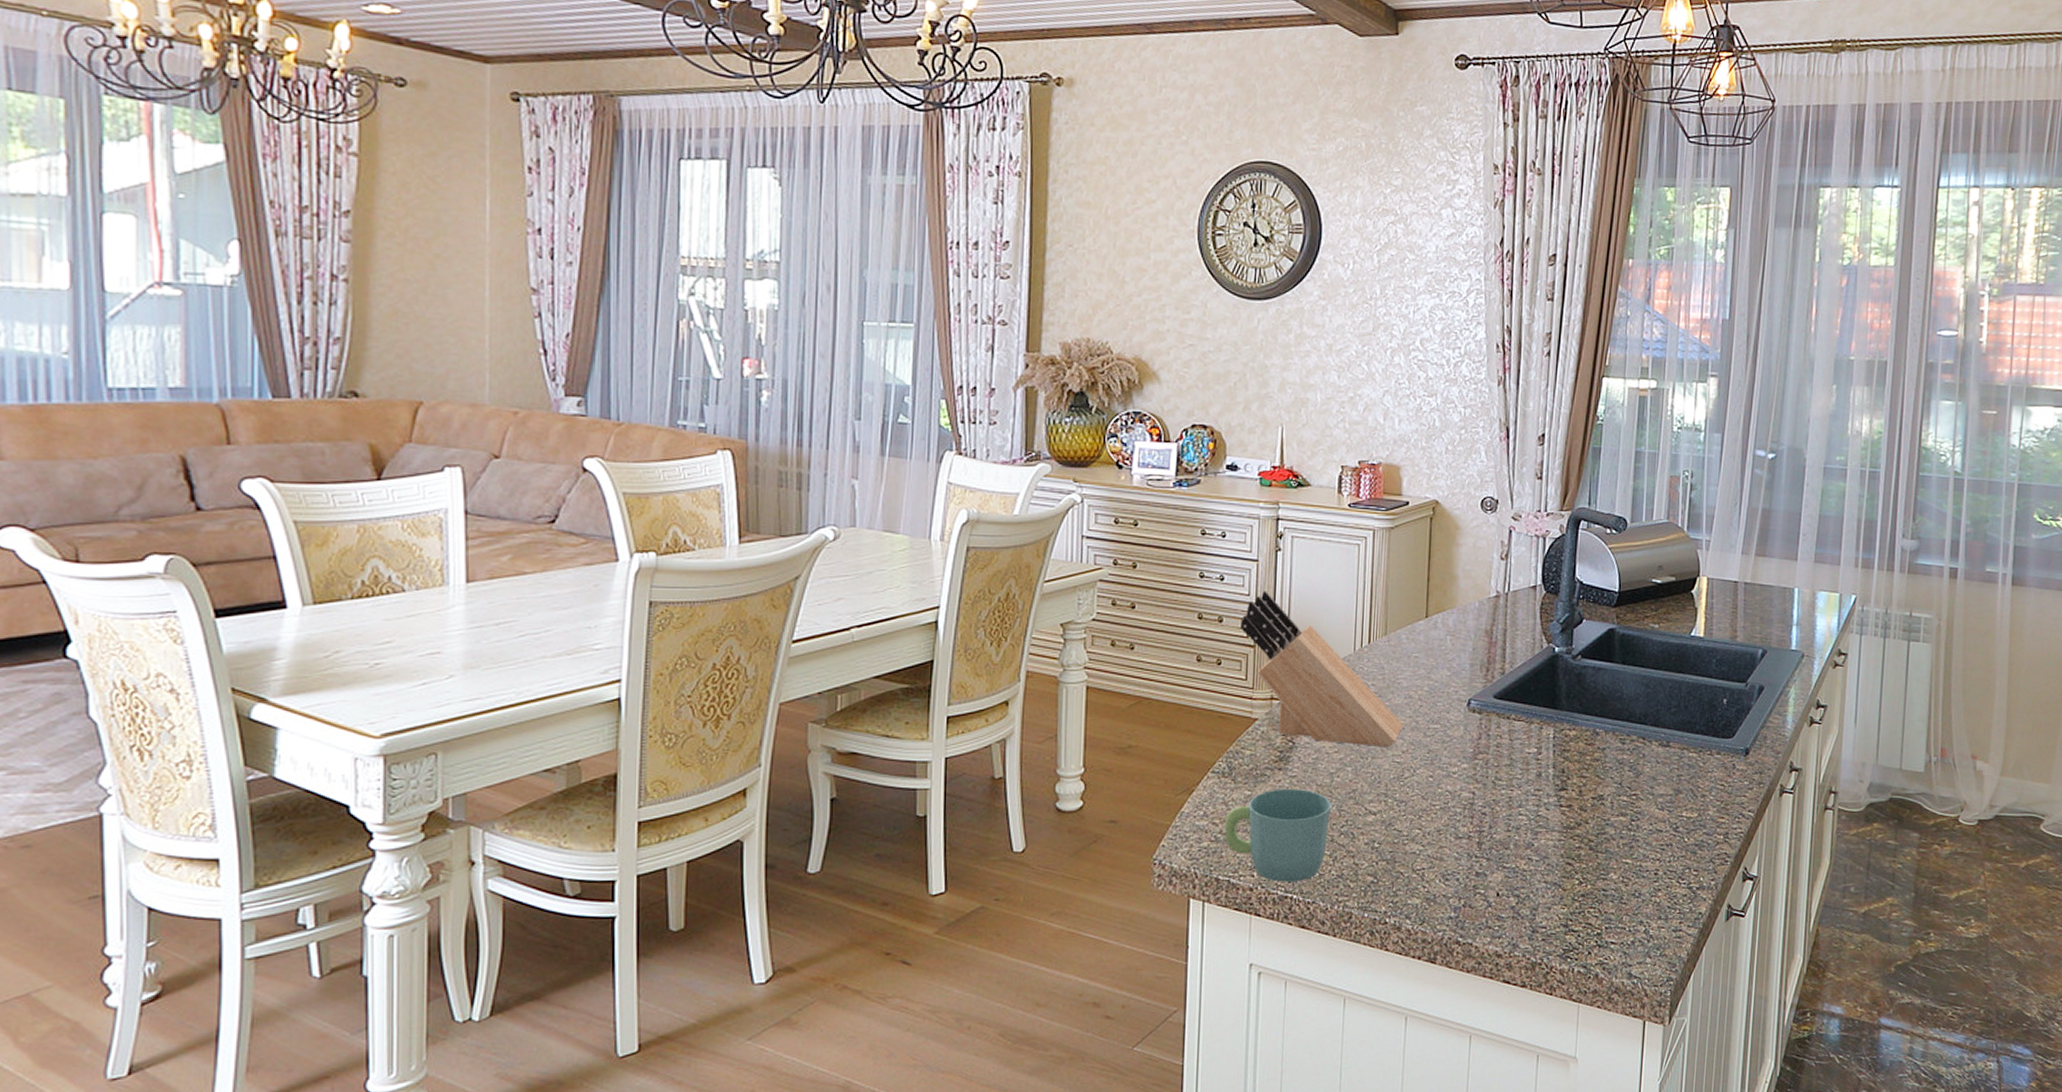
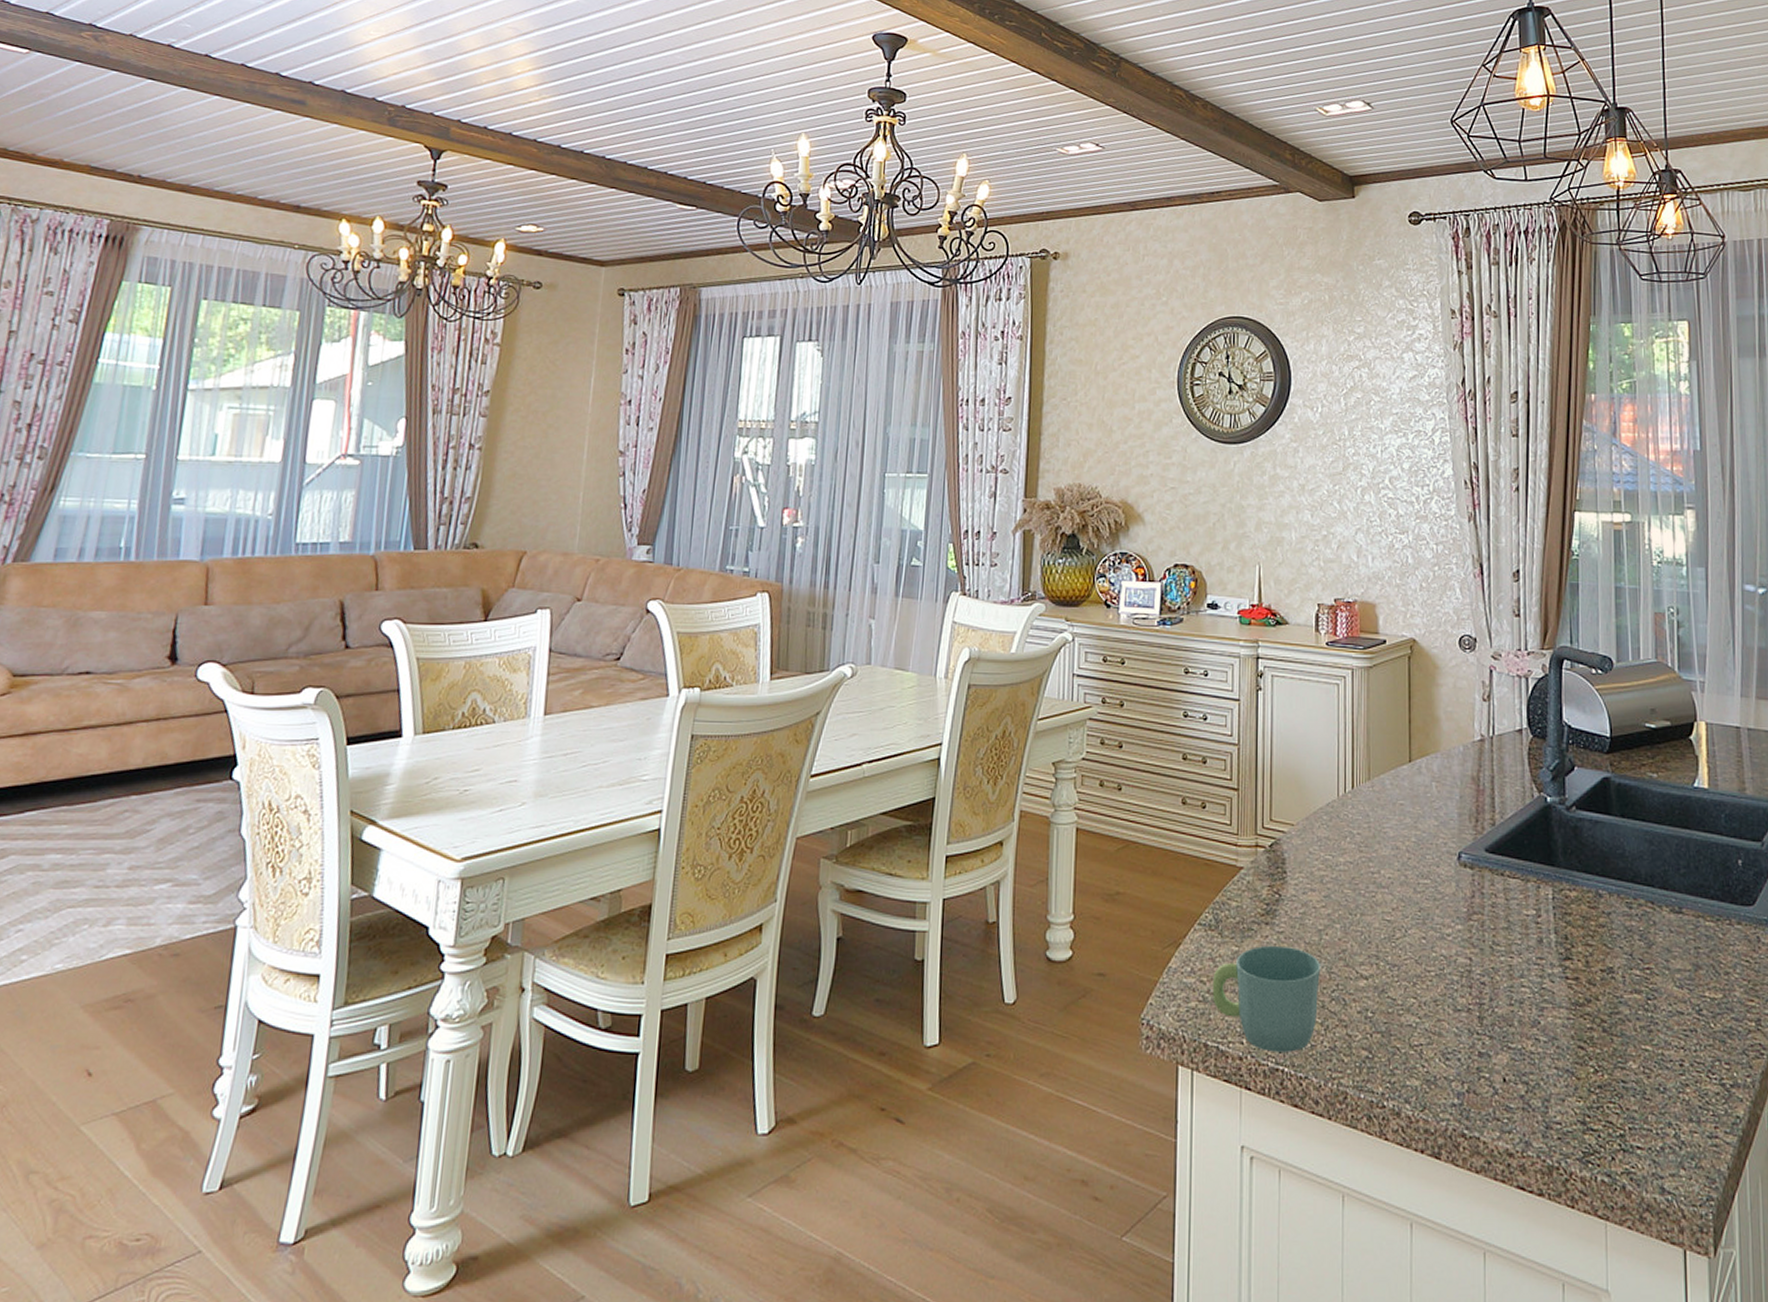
knife block: present [1241,591,1403,748] -> none [1224,731,1392,904]

